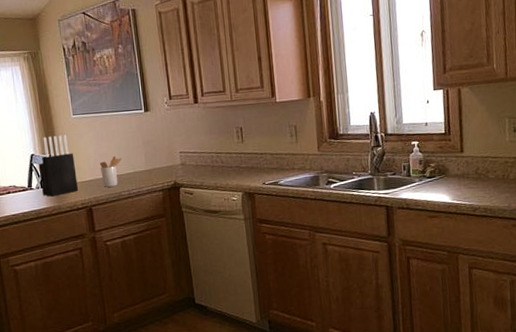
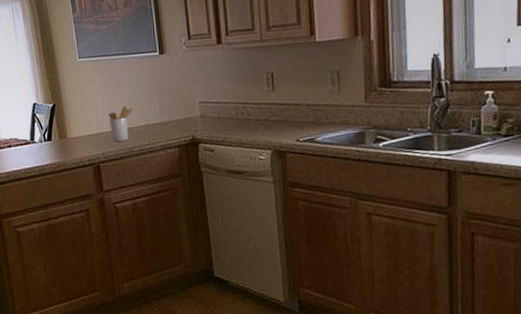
knife block: present [38,134,78,197] -> none [41,81,84,151]

